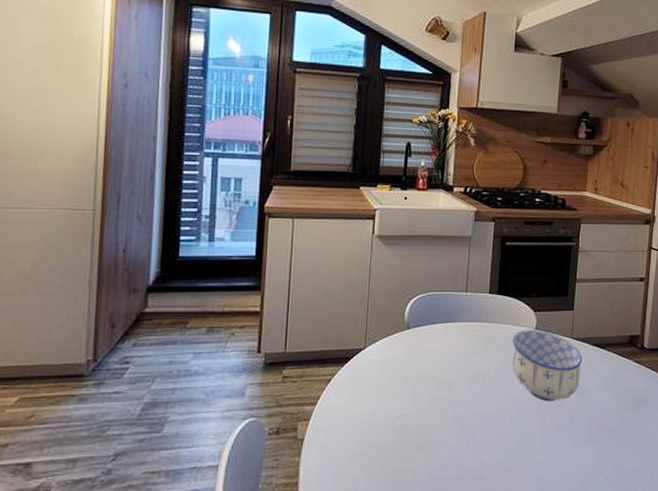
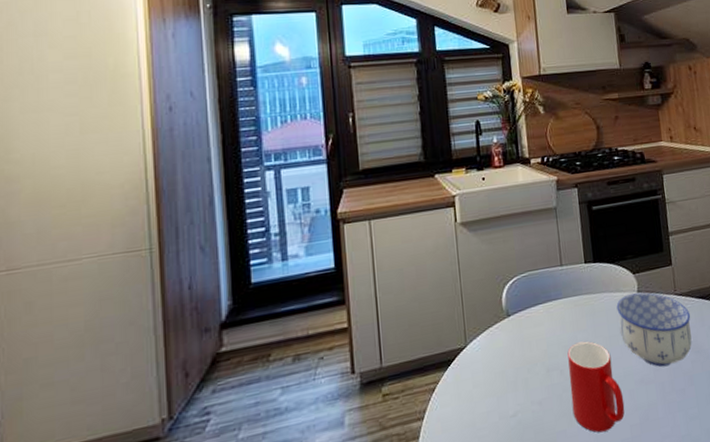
cup: none [454,364,504,448] -> present [567,341,625,433]

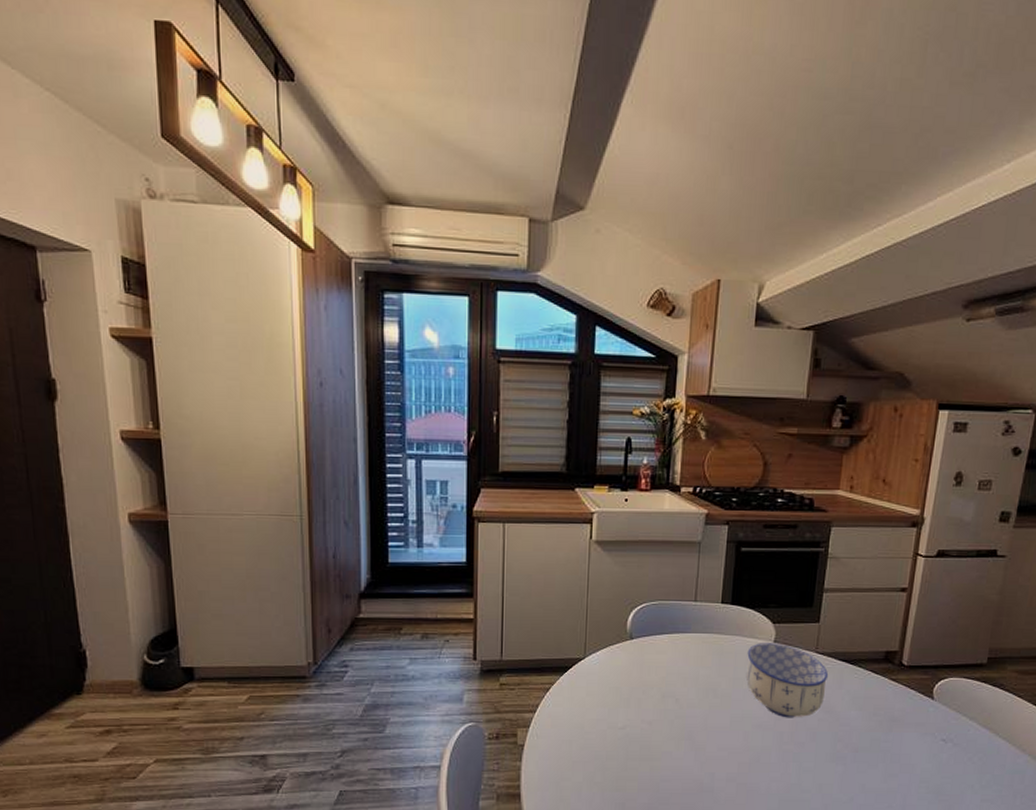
cup: present [567,341,625,433] -> none [681,677,737,762]

